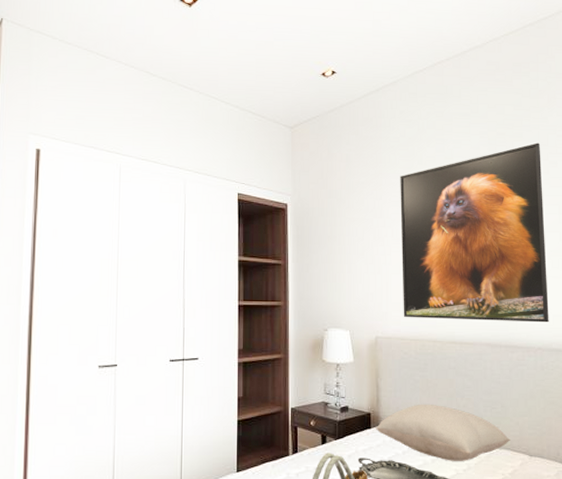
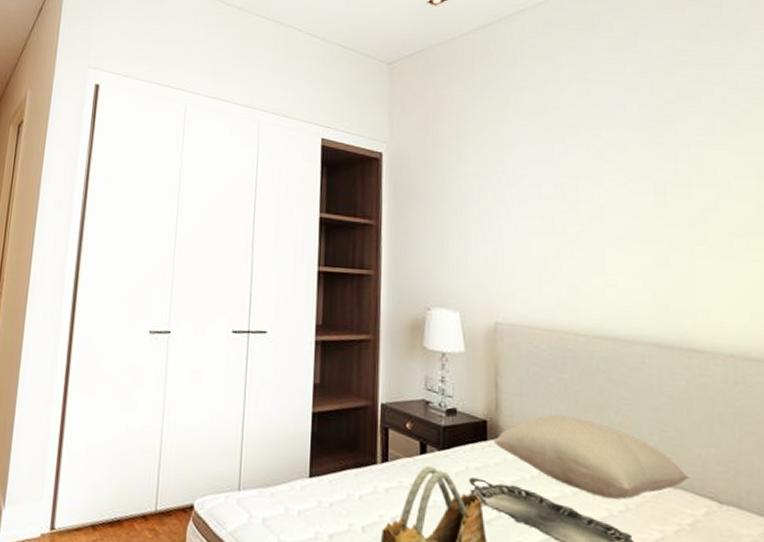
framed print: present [400,142,549,323] -> none [529,85,745,322]

